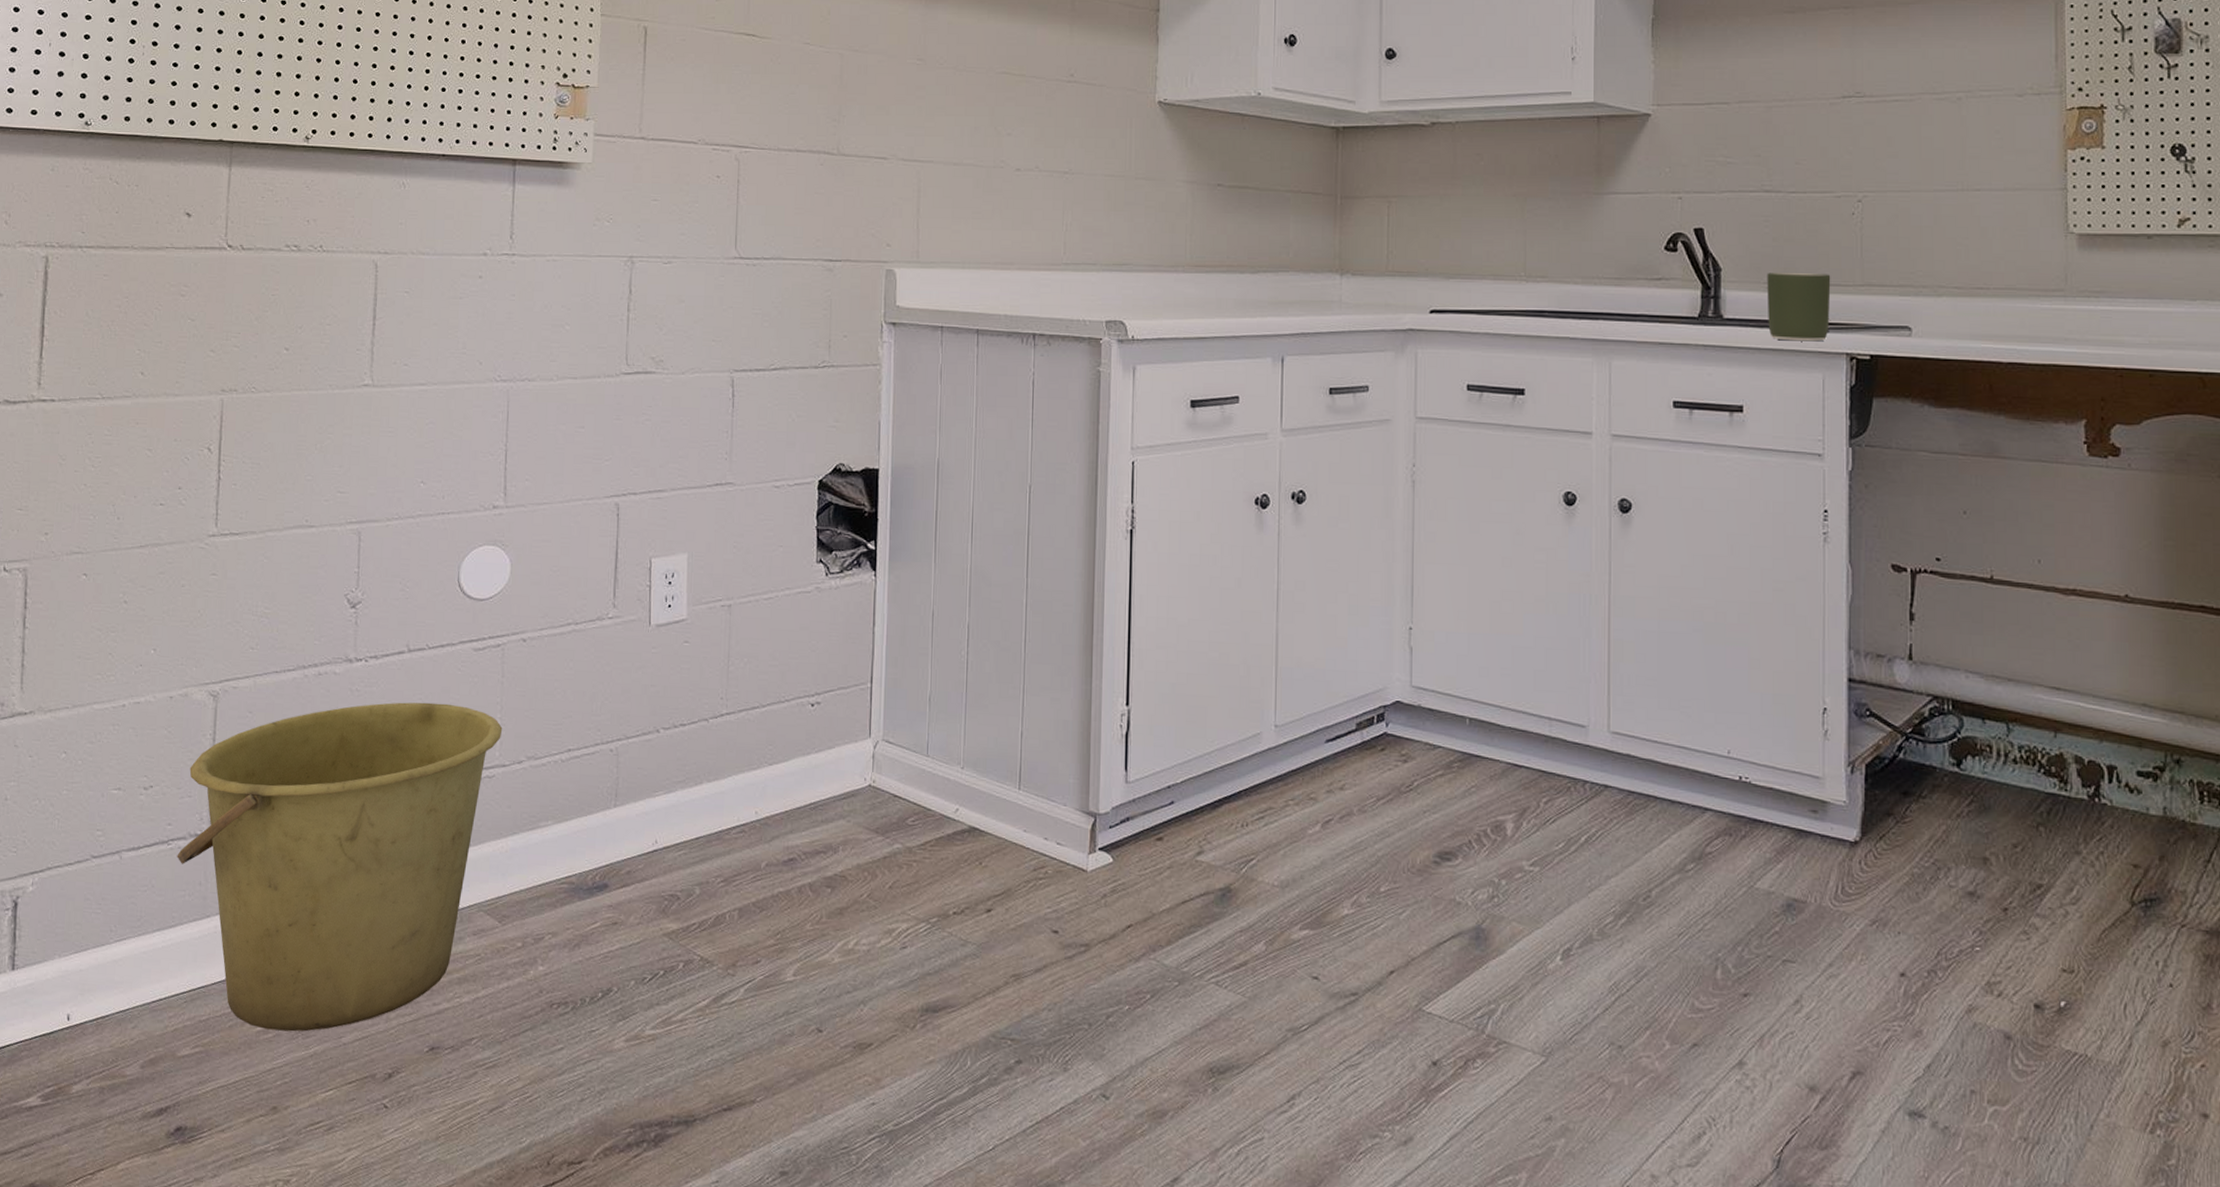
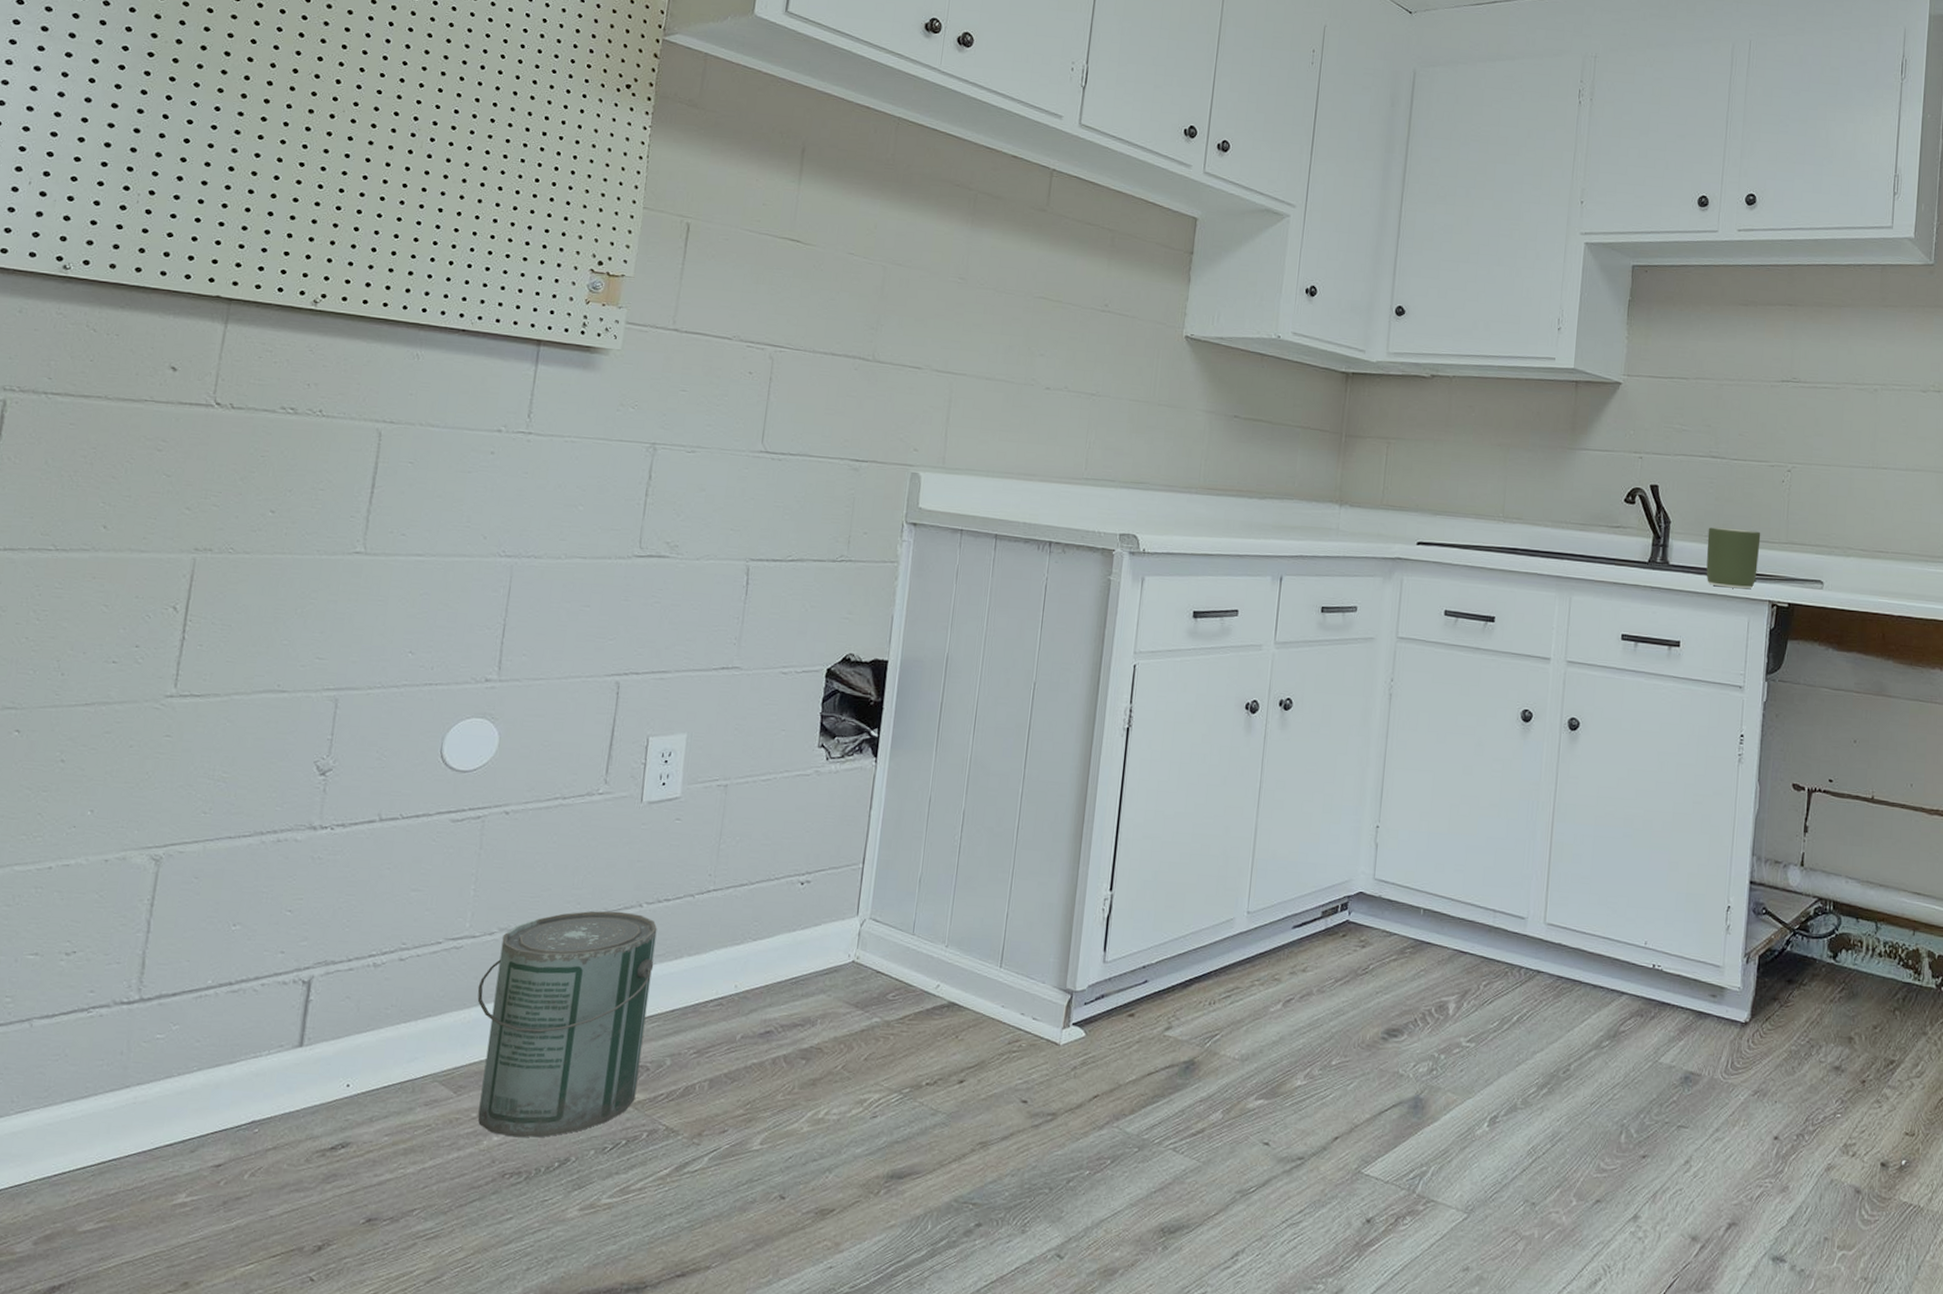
bucket: present [177,702,503,1032] -> none [97,871,476,1205]
paint can: none [512,737,676,968] -> present [477,910,658,1138]

